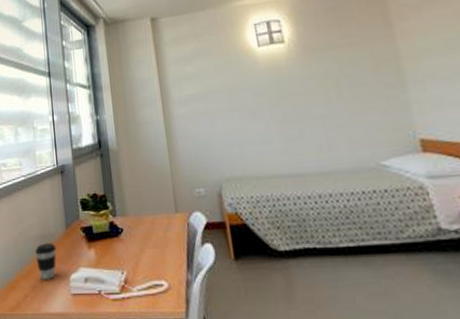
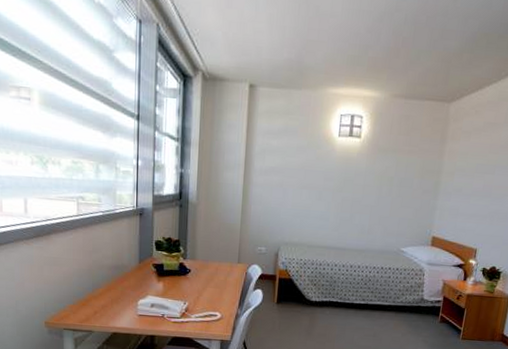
coffee cup: present [35,243,57,279] -> none [108,272,128,302]

